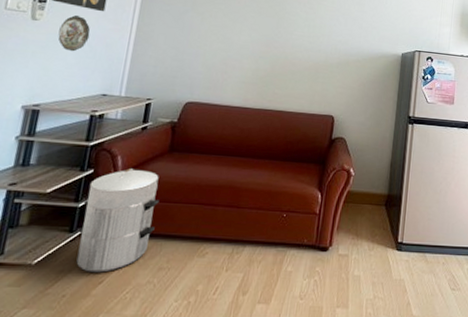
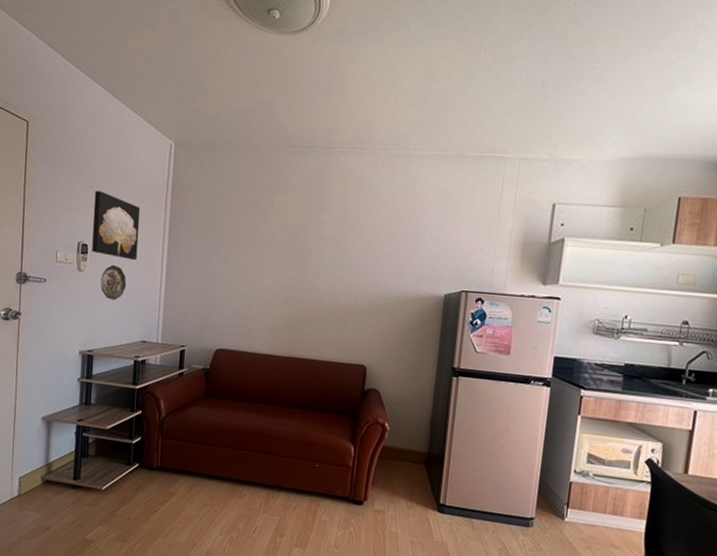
waste bin: present [76,168,159,273] -> none [135,411,199,503]

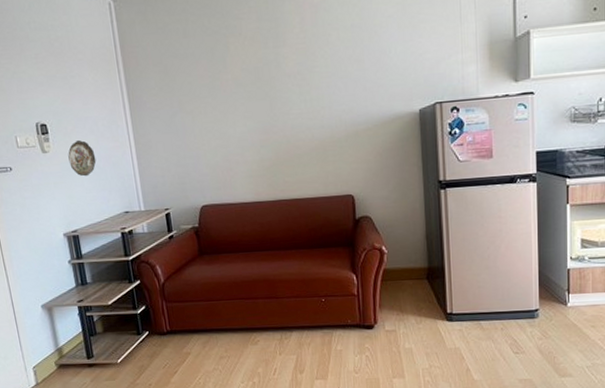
wall art: present [92,190,141,261] -> none [40,65,101,132]

